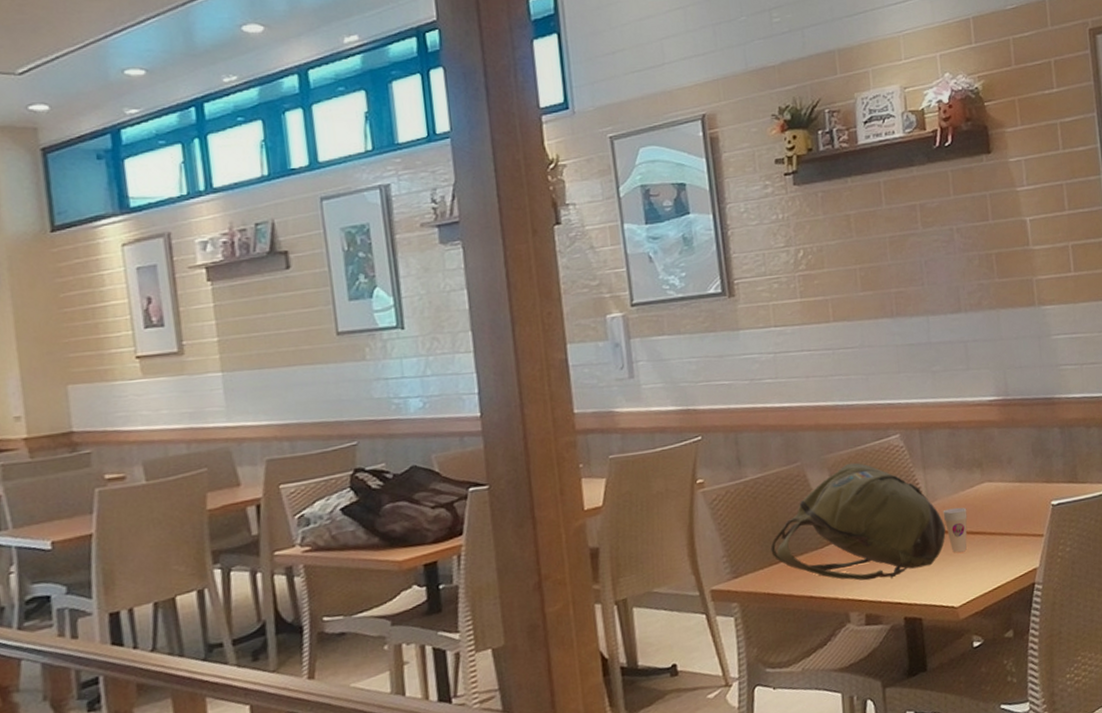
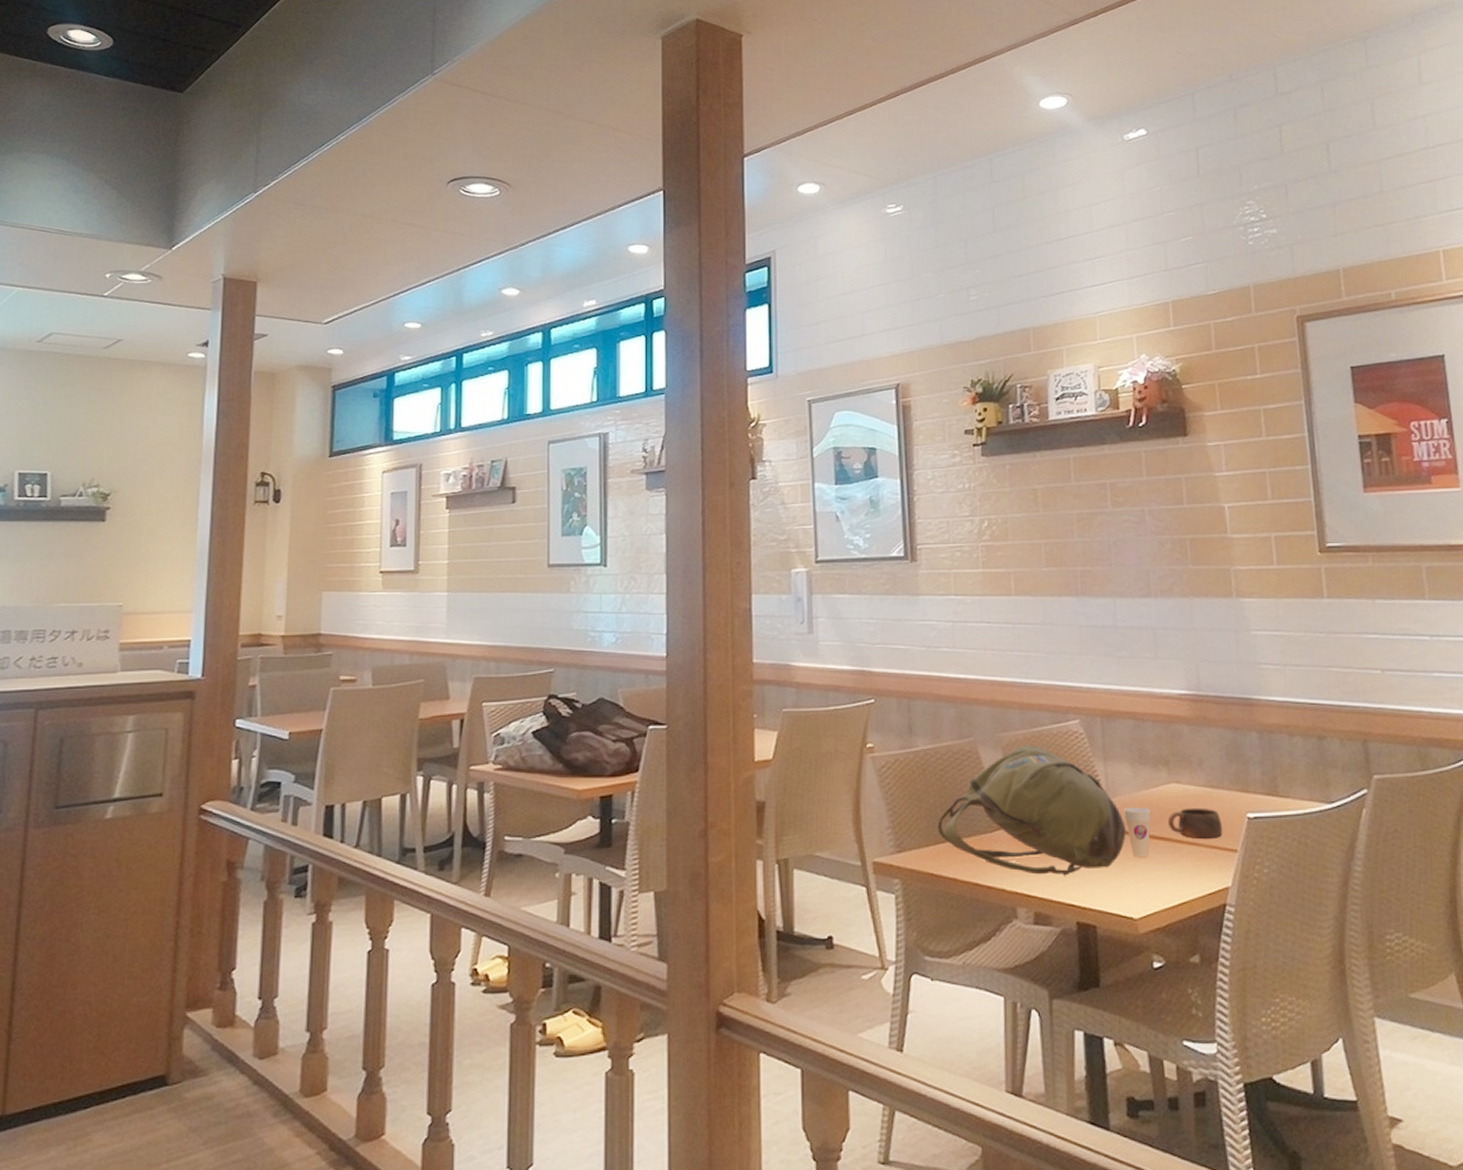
cup: none [982,501,1031,530] -> present [1167,807,1223,840]

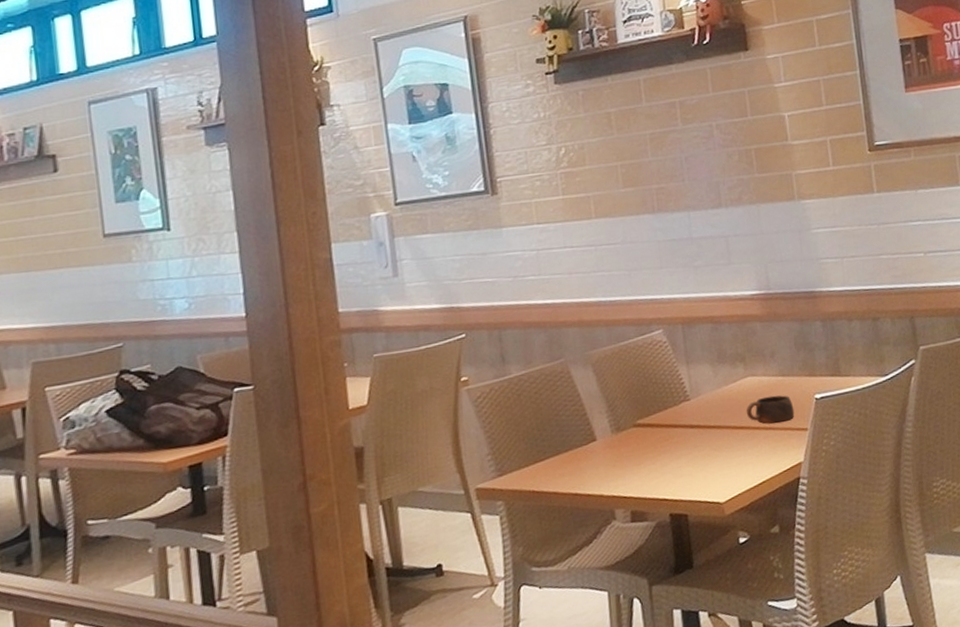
backpack: present [937,744,1126,876] -> none [535,358,710,477]
cup: present [1124,807,1151,858] -> none [707,402,732,449]

